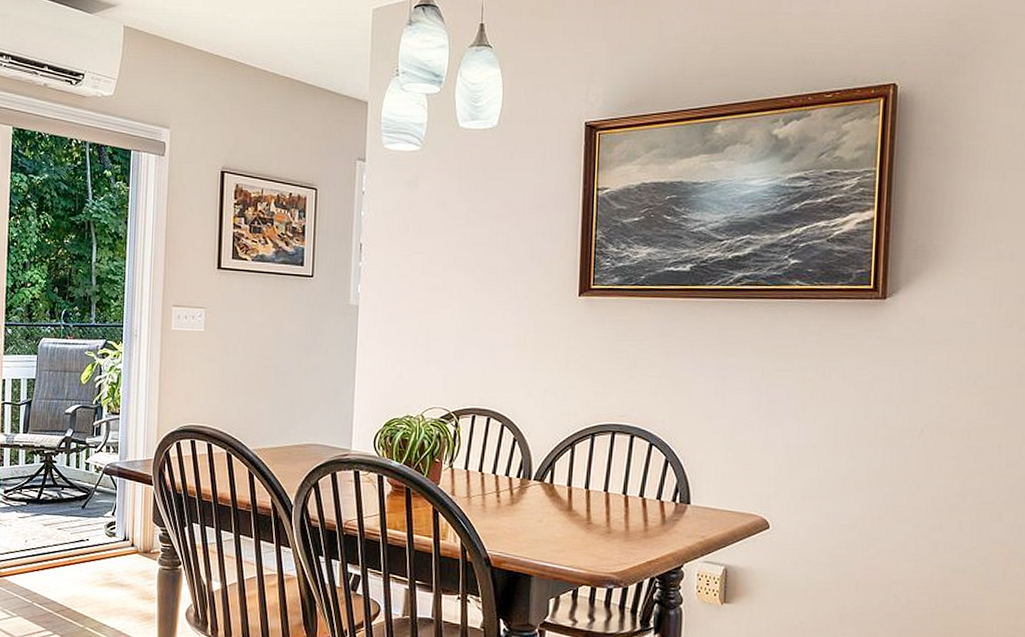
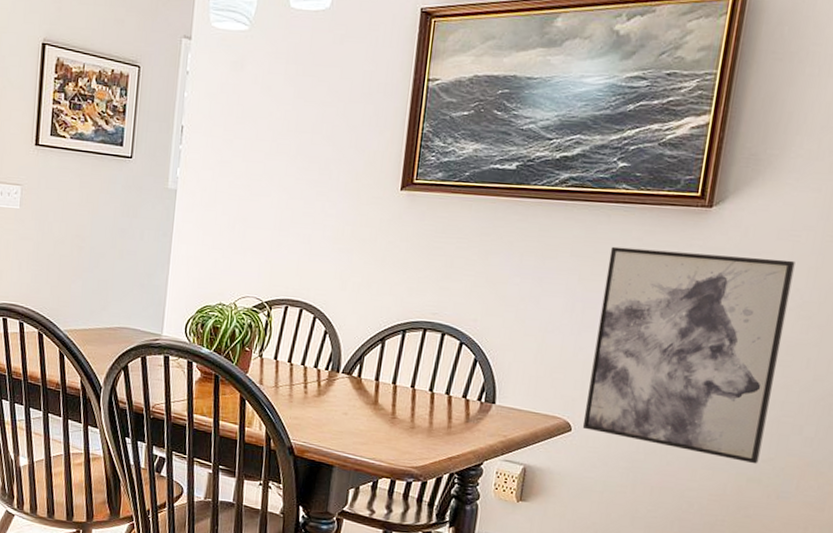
wall art: none [780,341,974,554] -> present [582,246,795,464]

